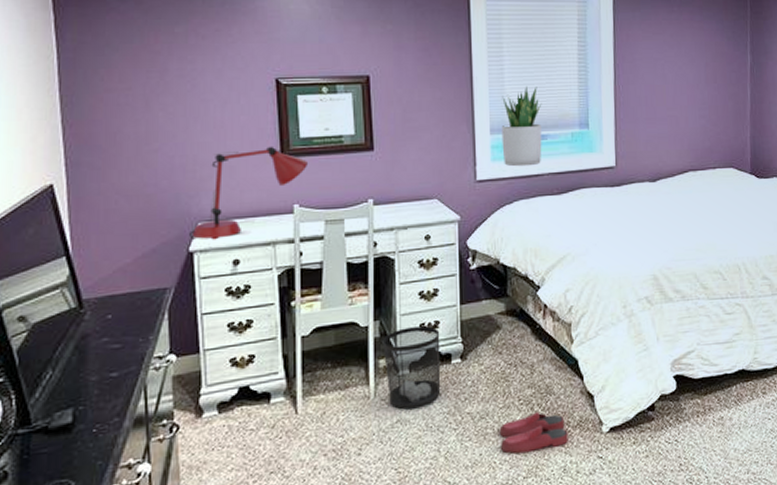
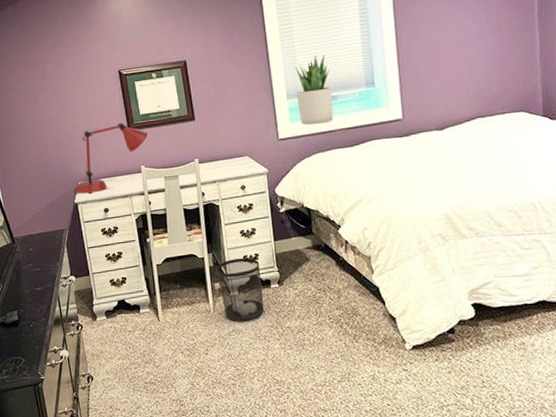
slippers: present [499,411,568,454] -> none [314,329,375,362]

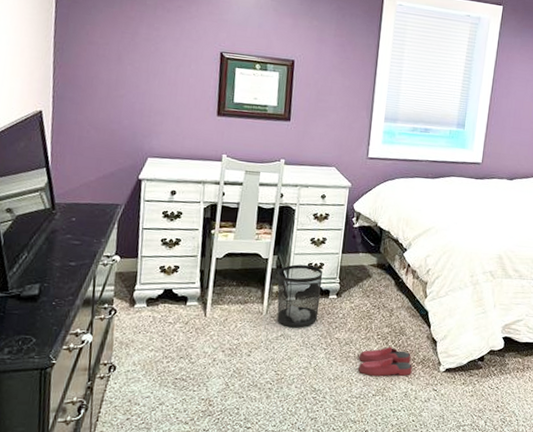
desk lamp: present [74,122,149,195] -> none [140,104,238,173]
planter: present [294,54,334,126] -> none [392,86,430,153]
slippers: none [314,329,375,362] -> present [358,346,413,377]

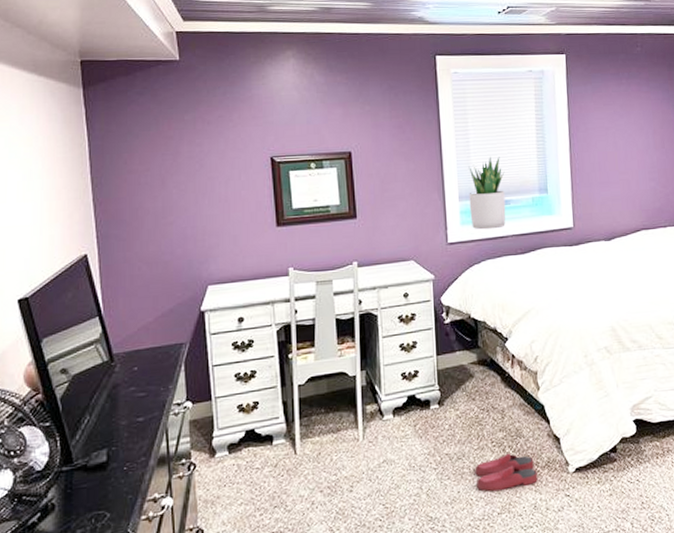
waste bin: present [277,264,323,328] -> none [368,375,422,451]
planter: none [392,86,430,153] -> present [468,156,506,230]

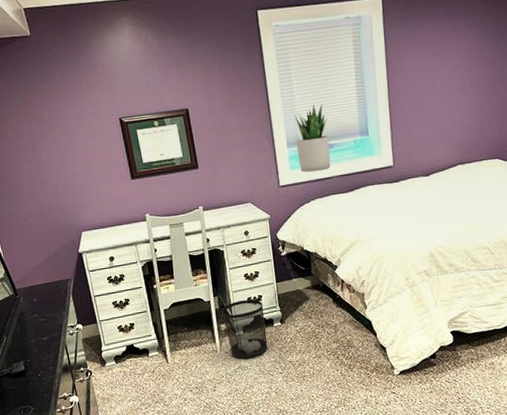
waste bin: none [368,375,422,451] -> present [221,299,268,360]
slippers: present [475,453,538,492] -> none [314,360,368,390]

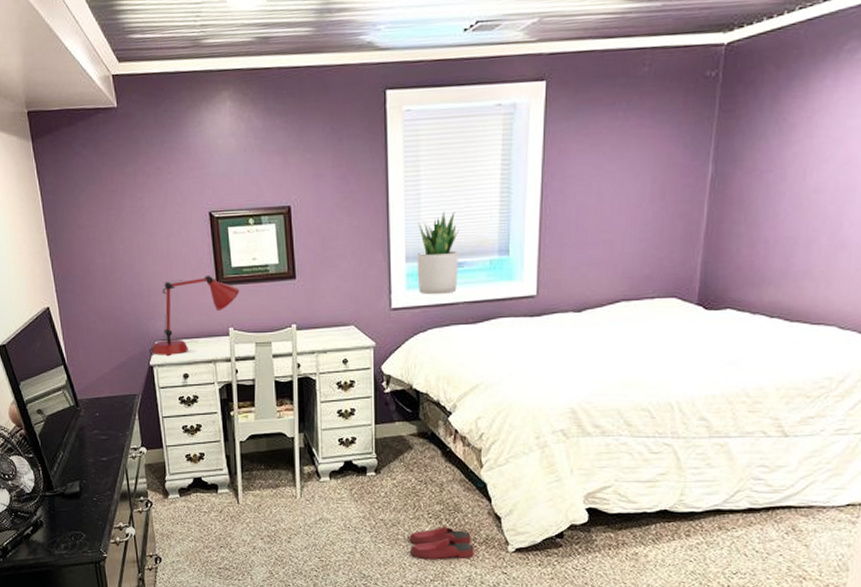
desk lamp: none [77,171,152,244] -> present [149,275,240,356]
waste bin: present [221,299,268,360] -> none [306,441,357,511]
slippers: none [314,360,368,390] -> present [409,526,474,560]

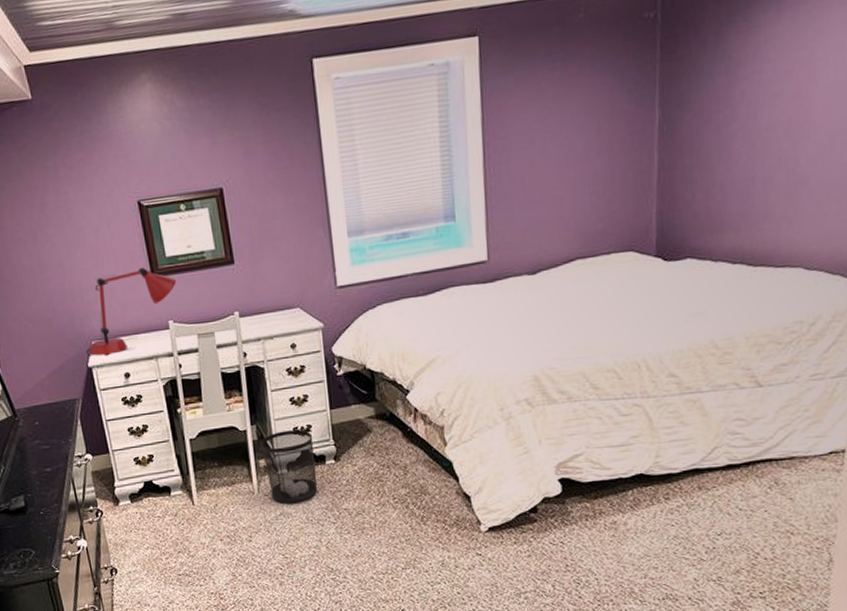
waste bin: none [306,441,357,511] -> present [260,430,318,504]
slippers: present [409,526,474,560] -> none [376,510,446,547]
planter: present [417,211,460,295] -> none [357,180,404,270]

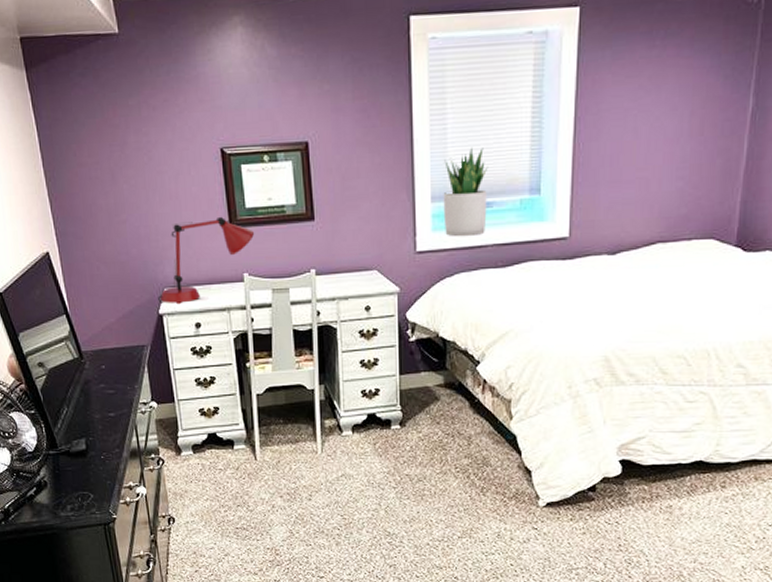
waste bin: present [260,430,318,504] -> none [327,393,382,466]
planter: none [357,180,404,270] -> present [443,147,488,237]

